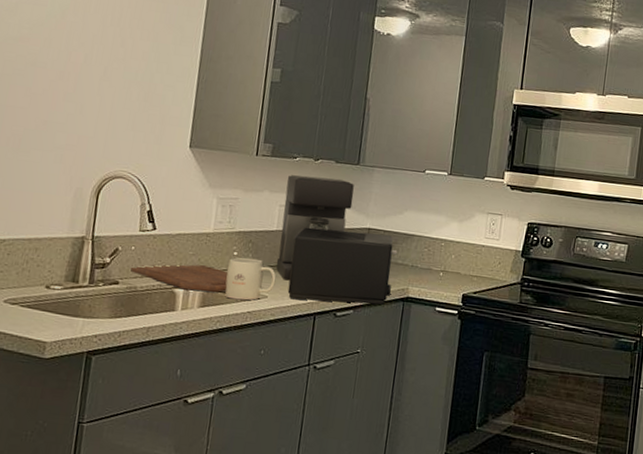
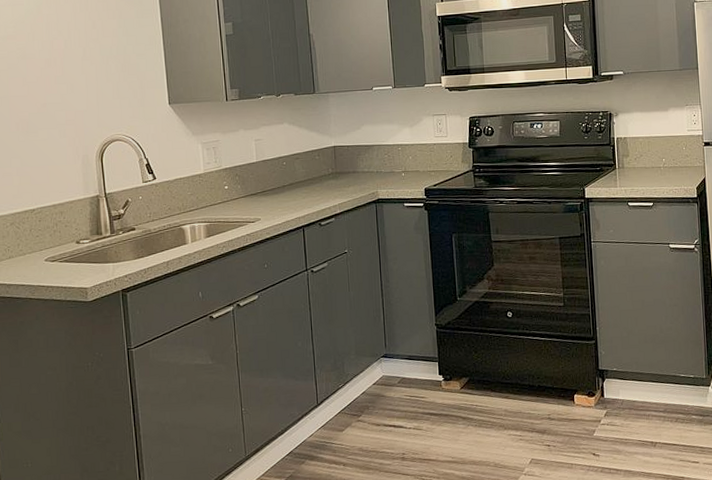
cutting board: present [130,264,229,293] -> none [141,202,226,225]
mug: present [225,257,277,301] -> none [222,188,265,226]
coffee maker: present [276,175,354,281] -> none [257,109,316,203]
toaster: present [287,227,398,306] -> none [272,148,363,218]

